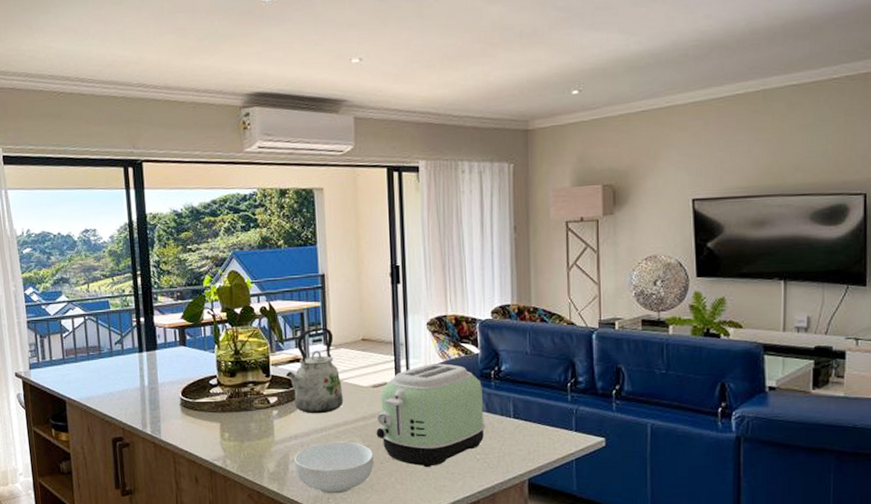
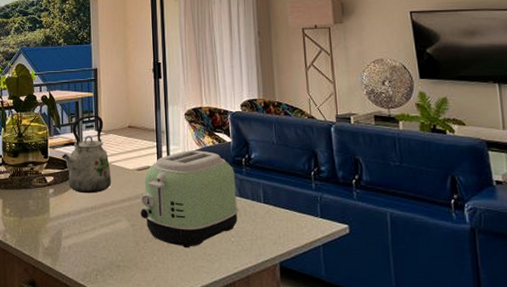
cereal bowl: present [293,441,374,494] -> none [66,220,138,271]

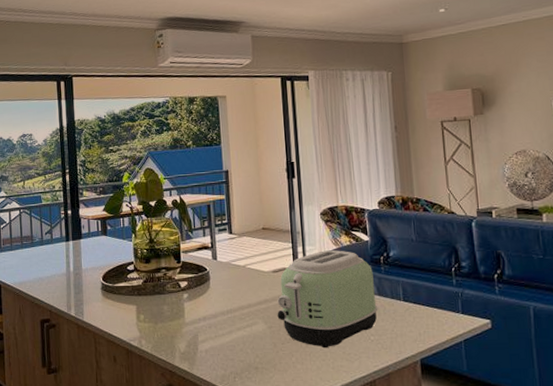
kettle: present [61,115,112,194] -> none [194,218,247,297]

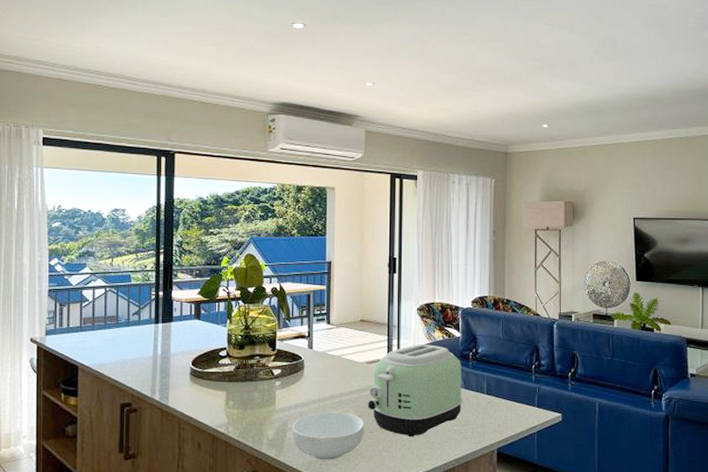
cereal bowl: none [202,323,276,373] -> present [291,412,364,460]

